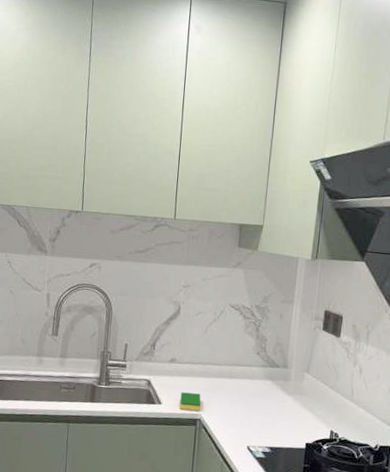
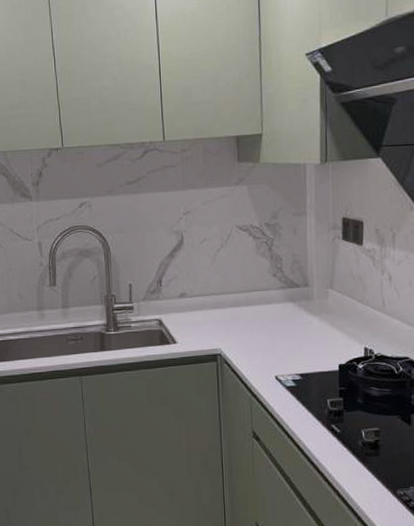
dish sponge: present [179,392,201,411] -> none [196,327,220,346]

